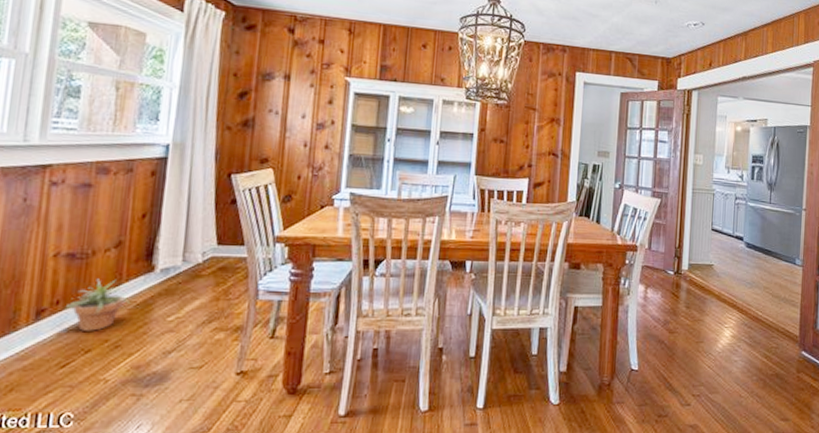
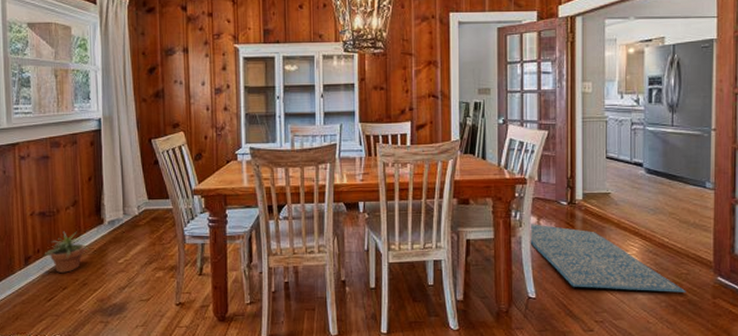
rug: none [635,291,775,366] -> present [529,222,686,293]

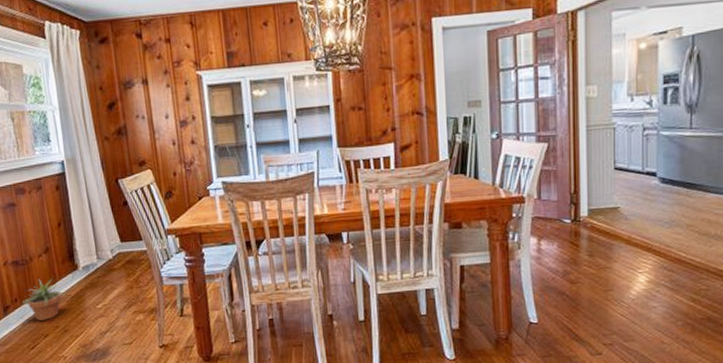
rug: present [529,222,686,293] -> none [528,244,705,311]

